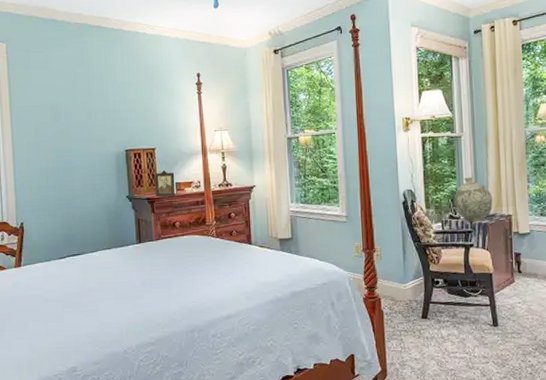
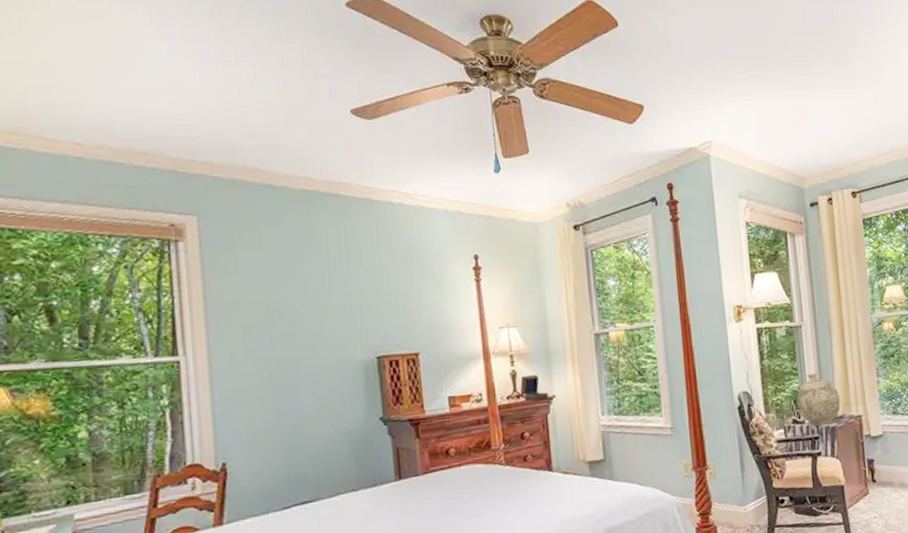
photo frame: present [154,170,175,197] -> none [419,382,448,417]
jewelry box: none [228,169,250,190] -> present [520,375,549,402]

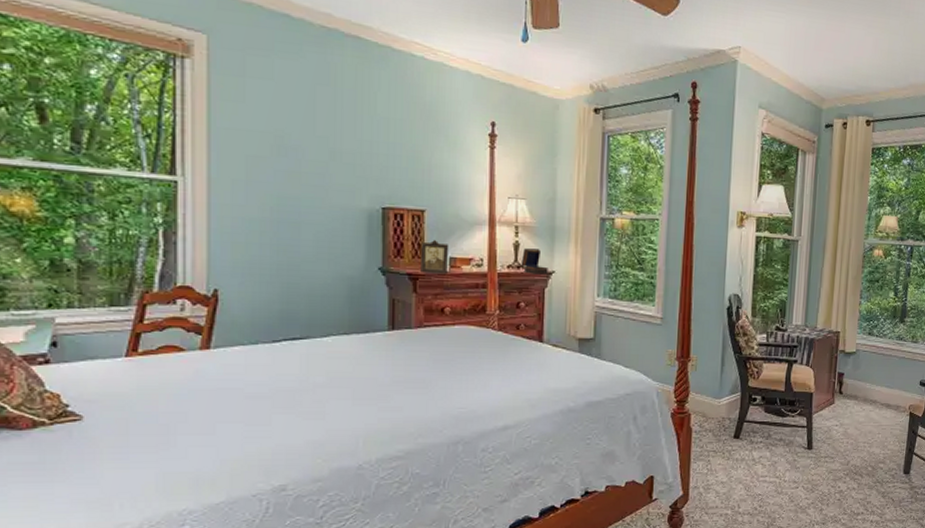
photo frame: none [419,382,448,417] -> present [420,240,449,274]
decorative vase: present [797,372,841,427] -> none [782,286,823,337]

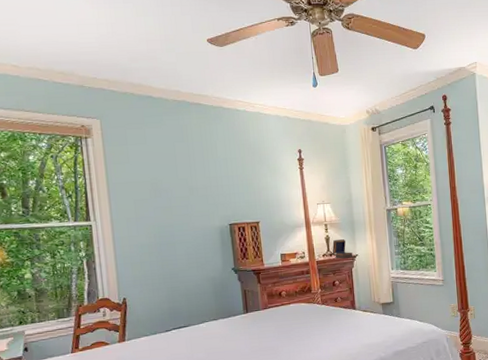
photo frame: present [420,240,449,274] -> none [259,243,280,268]

